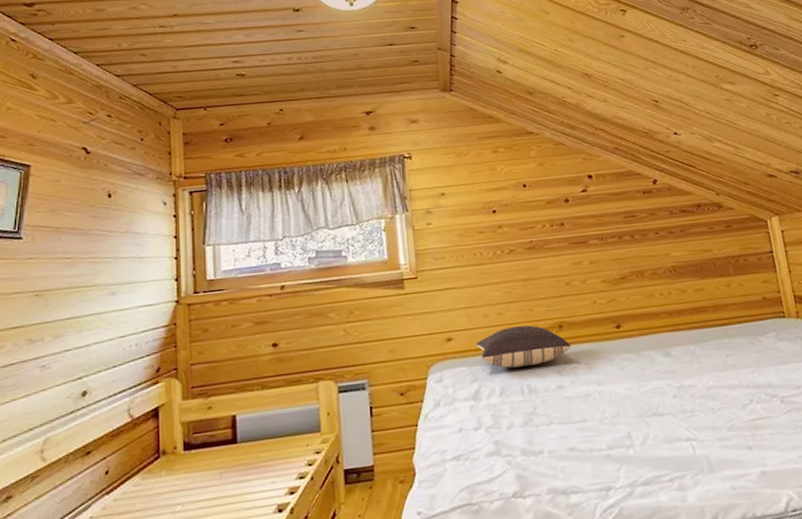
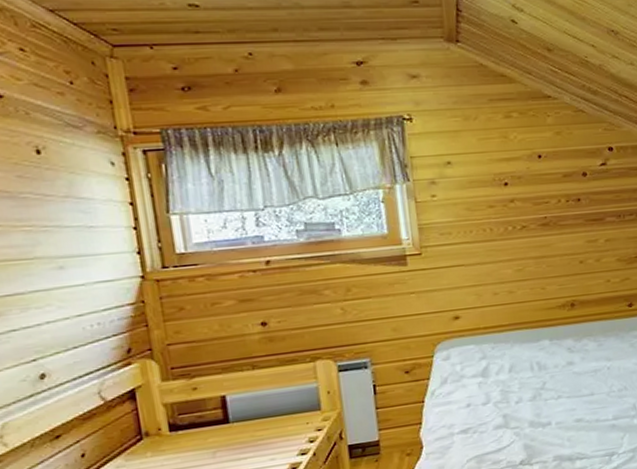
pillow: present [475,325,572,368] -> none [484,303,583,346]

